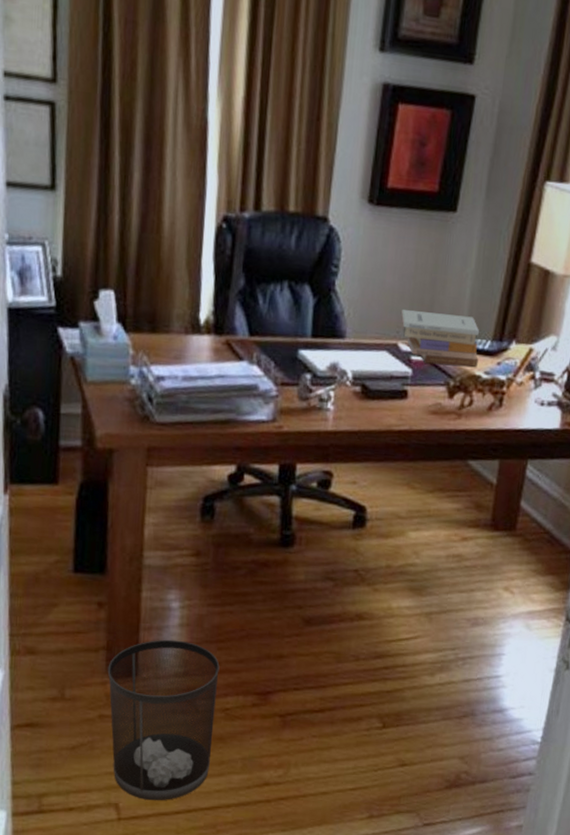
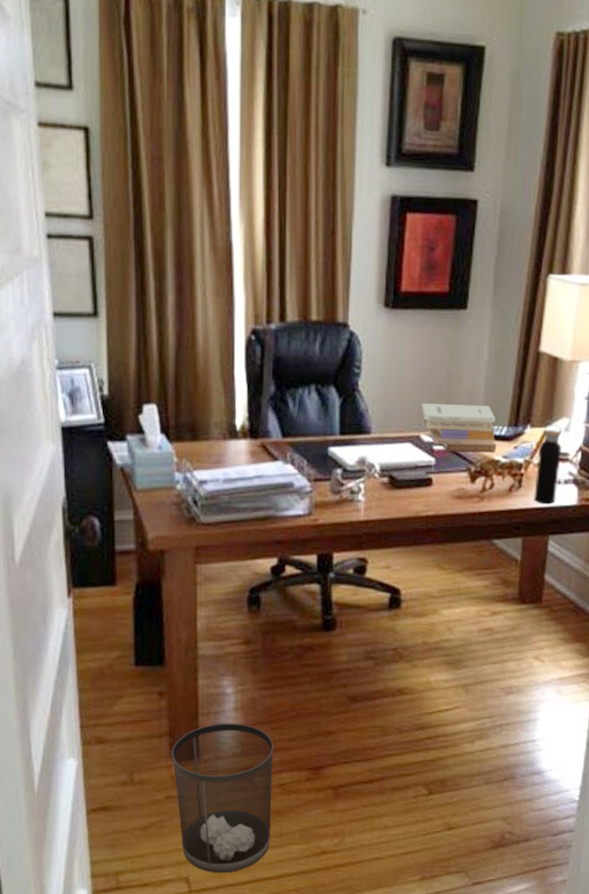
water bottle: none [513,341,549,426] -> present [533,424,563,503]

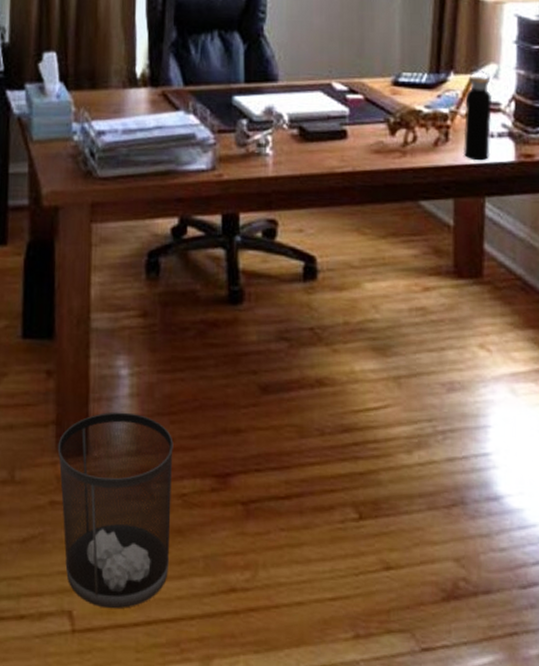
books: present [421,402,496,453] -> none [331,48,417,102]

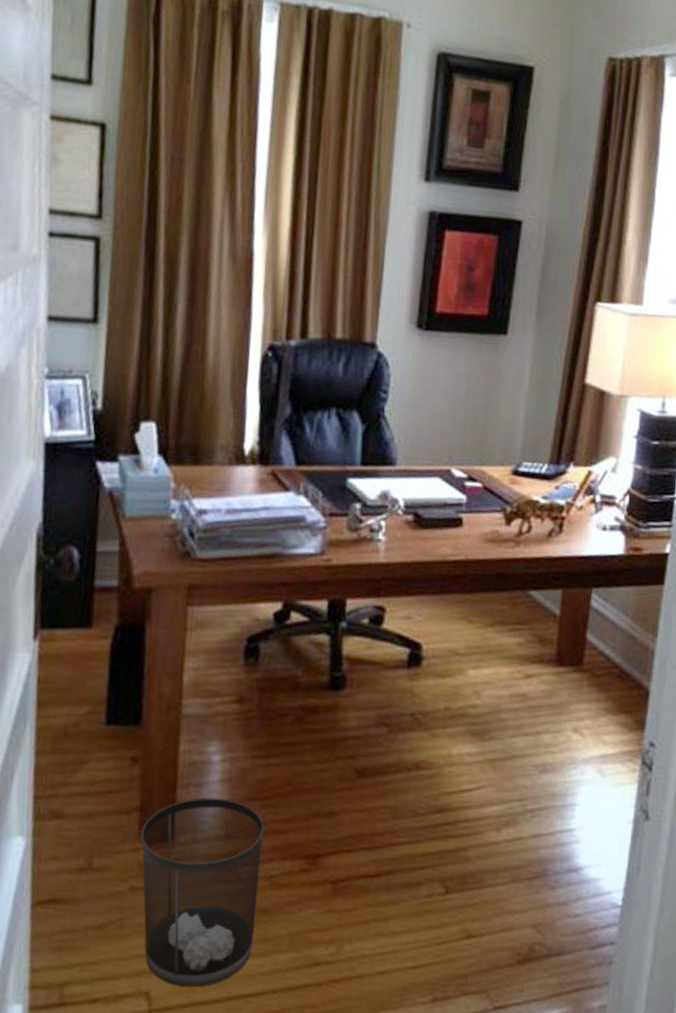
water bottle: present [463,70,493,160] -> none [575,463,609,552]

